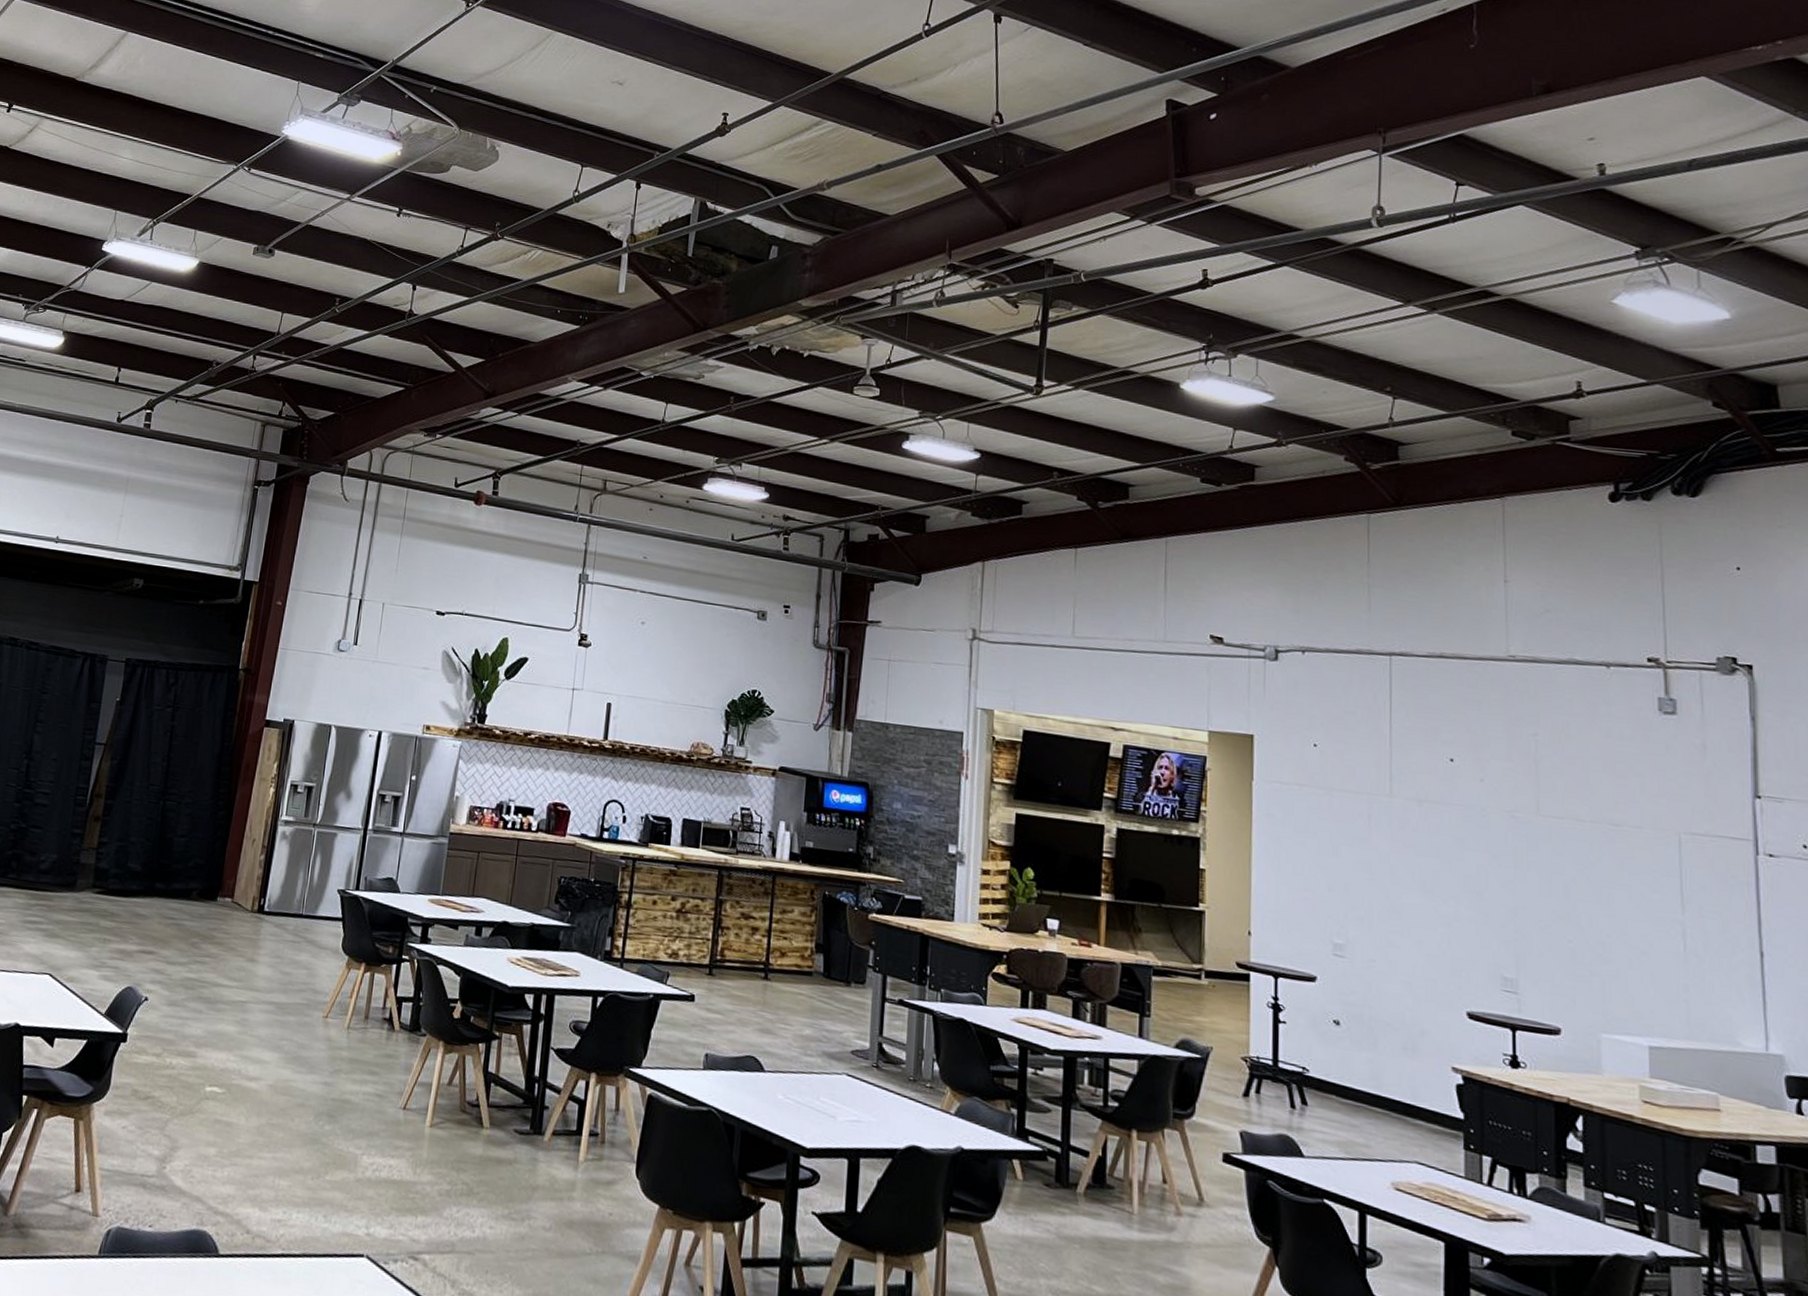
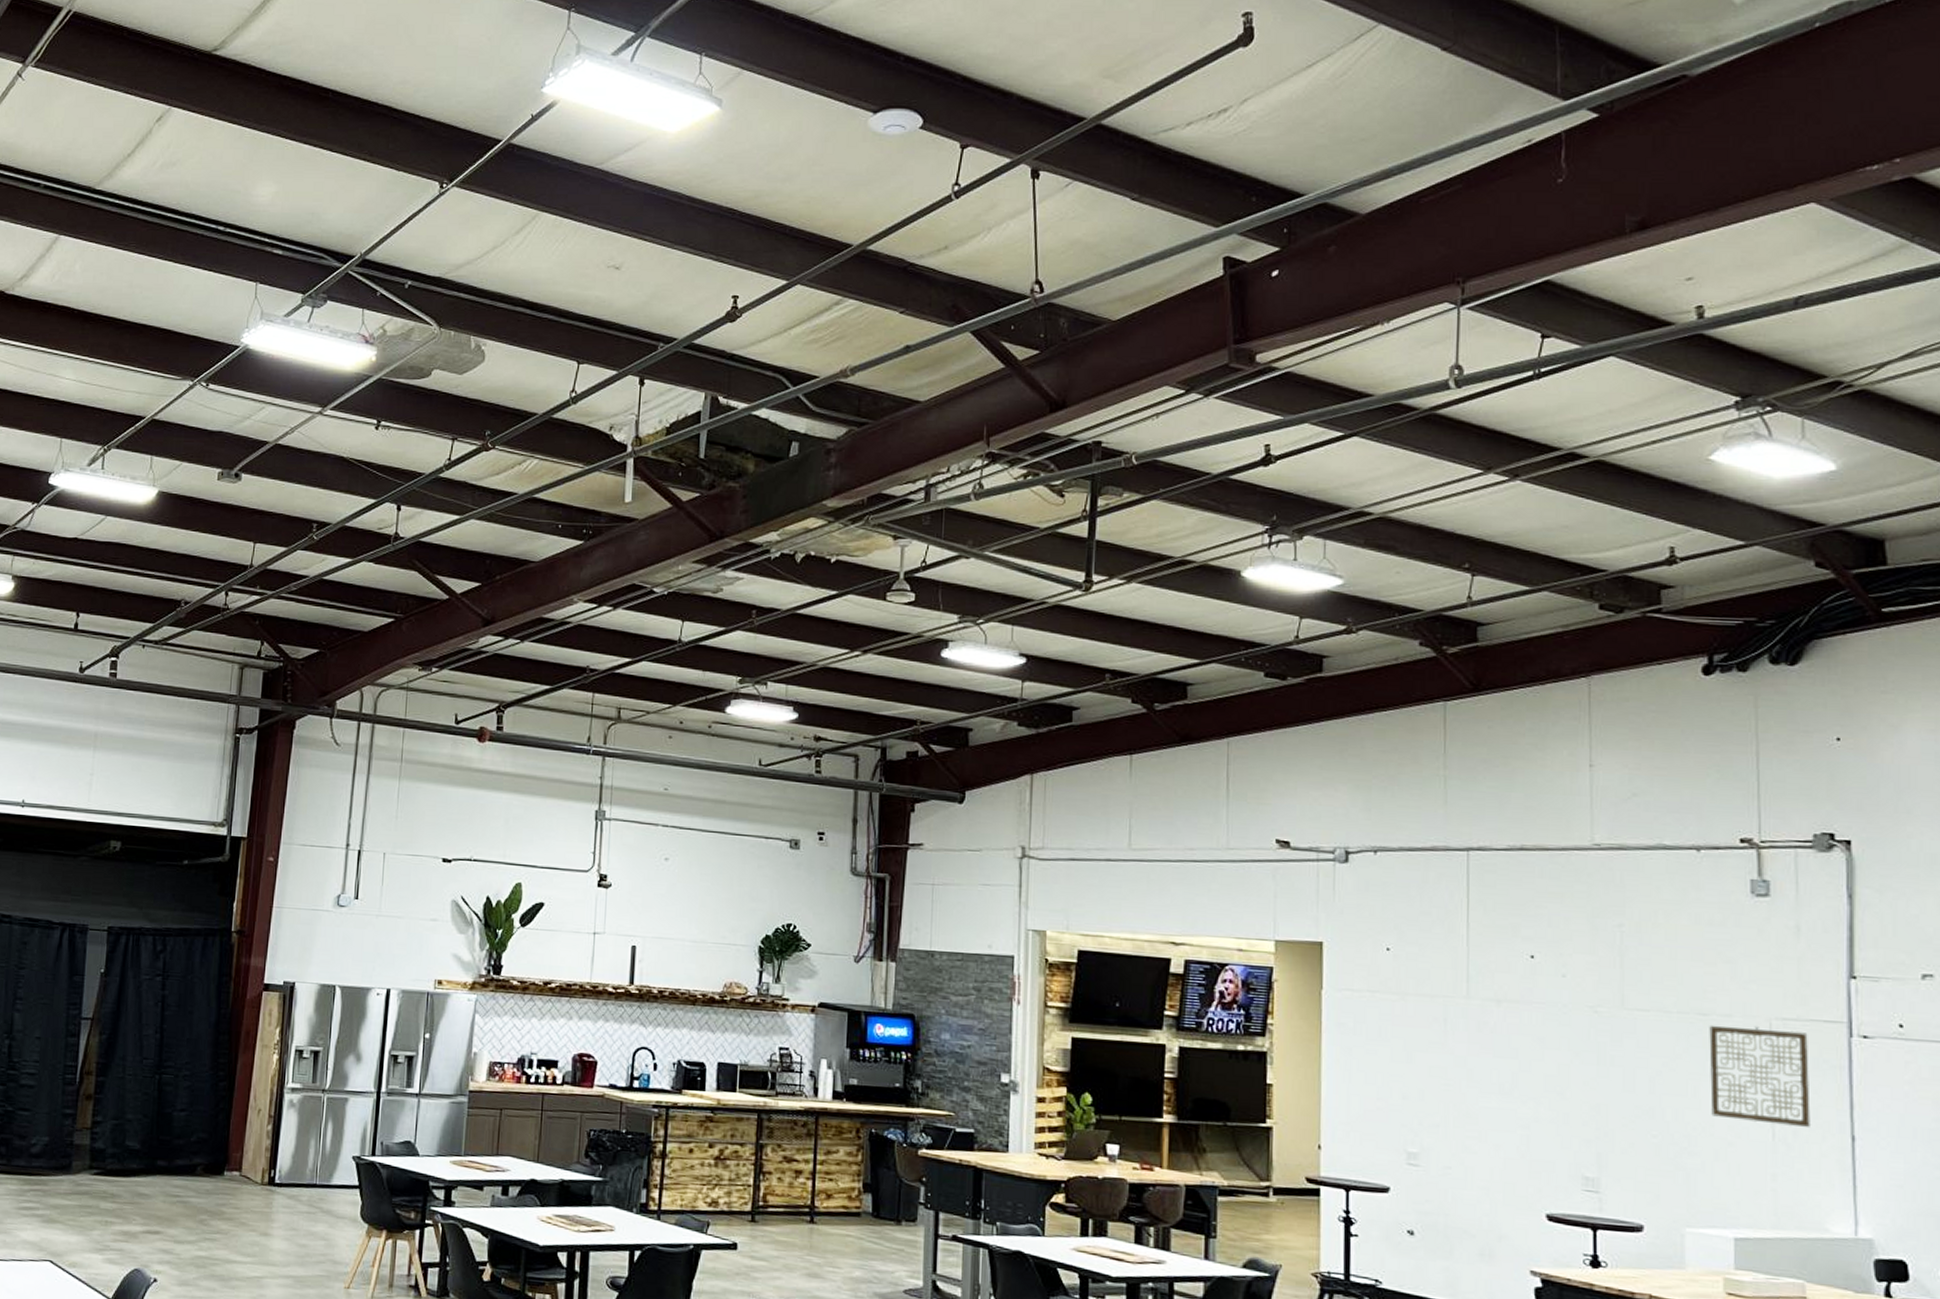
wall art: none [1621,835,1720,942] -> present [1709,1025,1810,1128]

